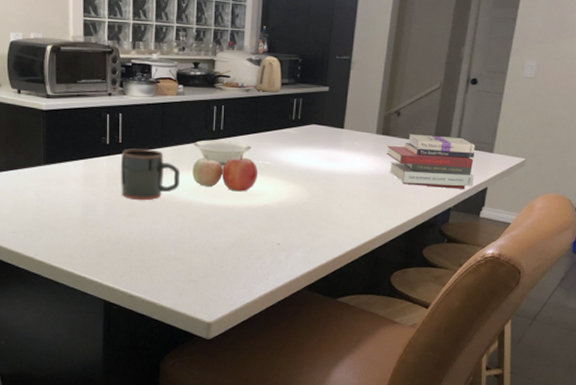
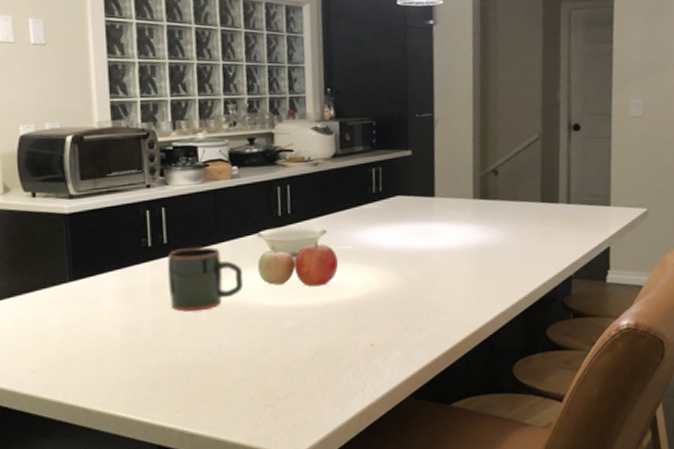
kettle: present [255,56,282,93] -> none [324,122,356,165]
books: present [387,134,475,189] -> none [487,192,594,254]

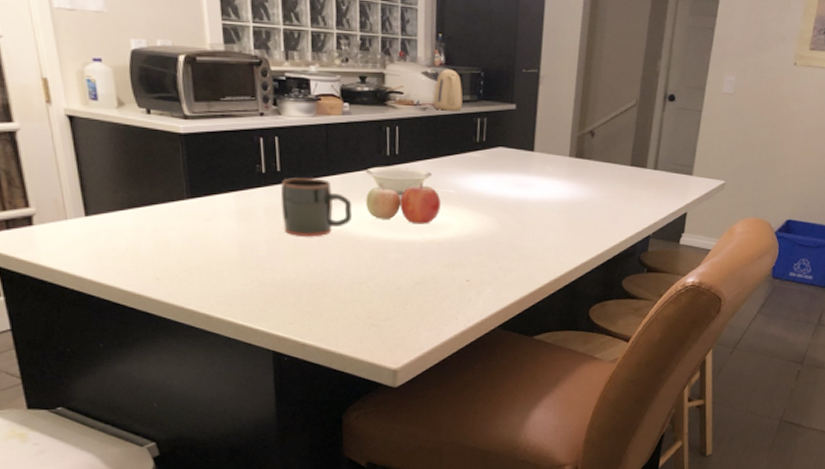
kettle: none [324,122,356,165] -> present [433,69,463,112]

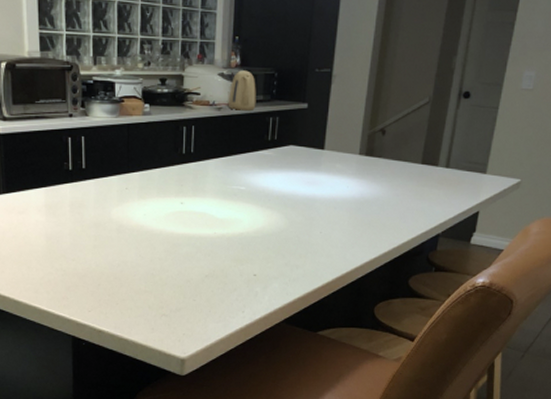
mug: present [280,178,353,237] -> none [84,175,149,231]
bowl: present [365,166,432,195] -> none [162,164,225,191]
fruit: present [366,182,401,219] -> none [162,179,194,214]
fruit: present [399,183,441,224] -> none [193,180,232,220]

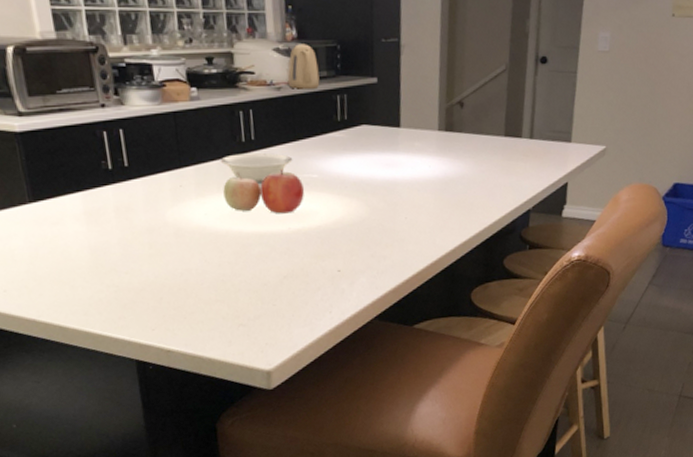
bowl: none [162,164,225,191] -> present [220,152,293,184]
fruit: none [162,179,194,214] -> present [223,171,262,211]
fruit: none [193,180,232,220] -> present [259,169,305,214]

